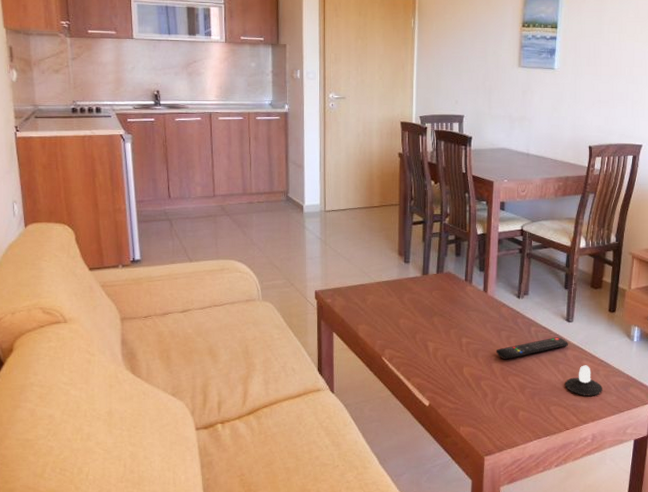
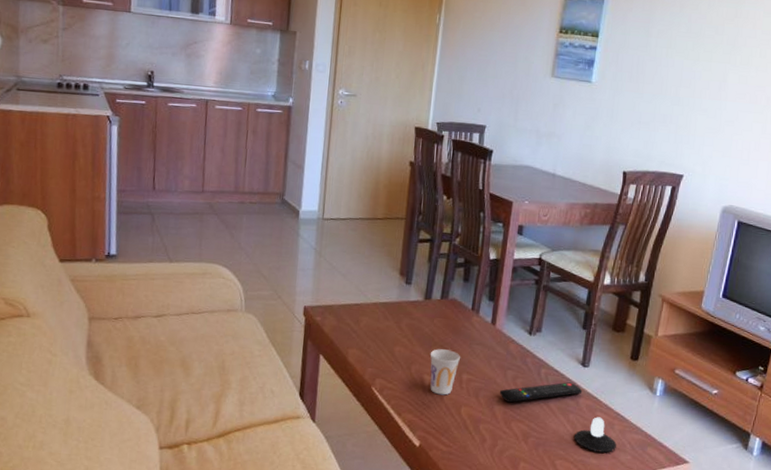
cup: none [431,318,459,359] -> present [430,349,461,396]

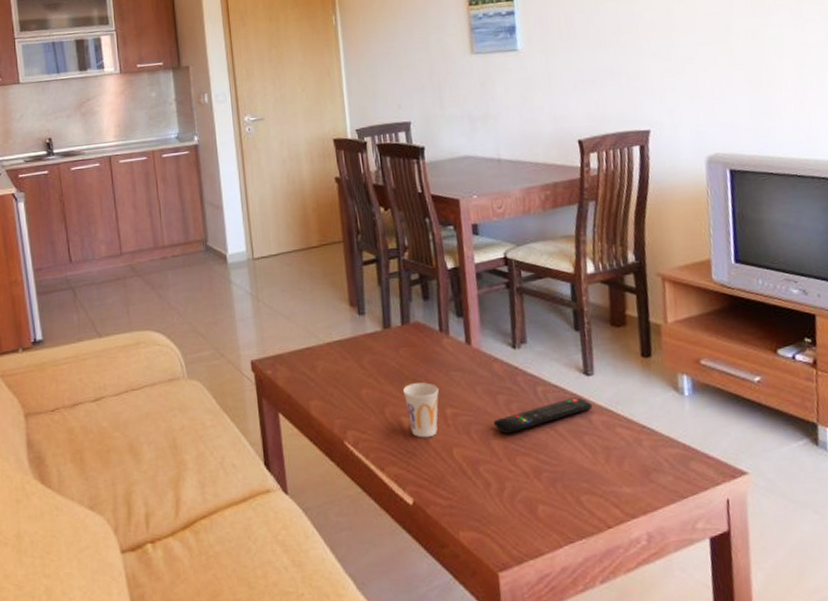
candle: present [574,417,616,453] -> none [595,434,651,478]

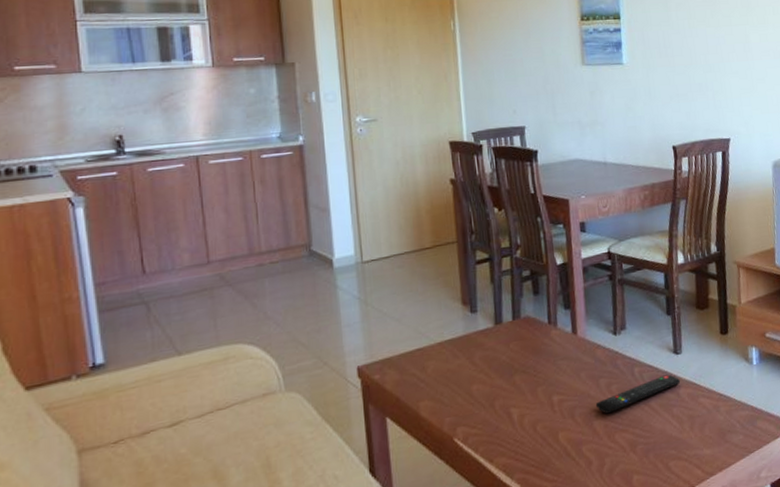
cup: present [402,382,440,438] -> none [512,373,547,427]

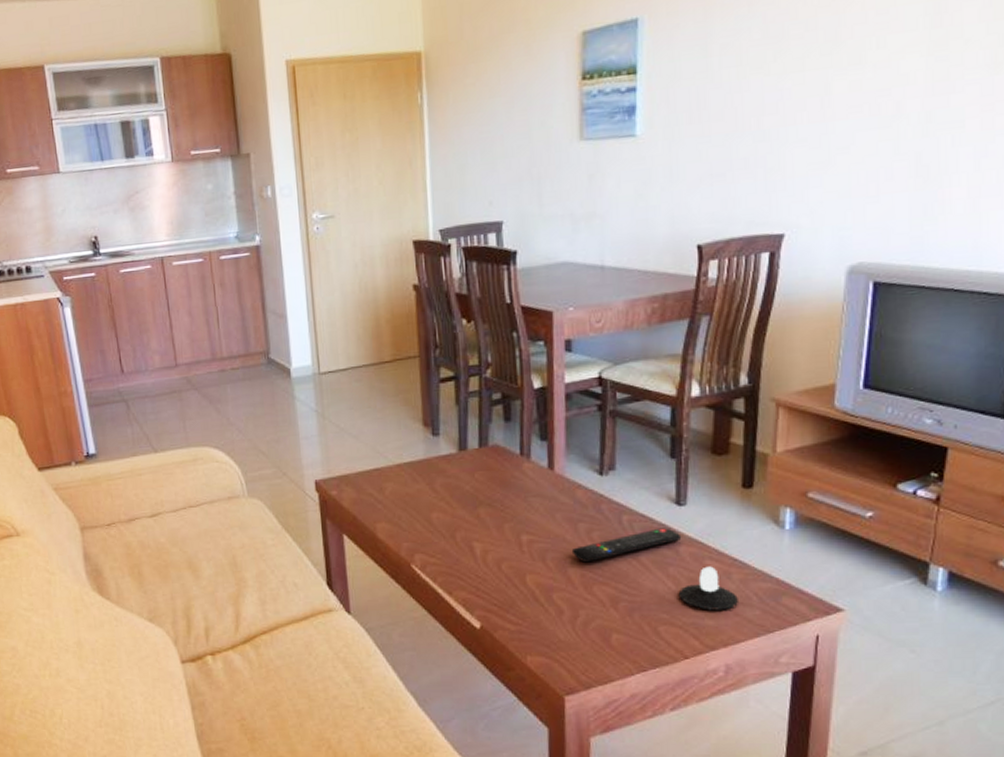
candle: none [682,403,727,442] -> present [678,566,738,611]

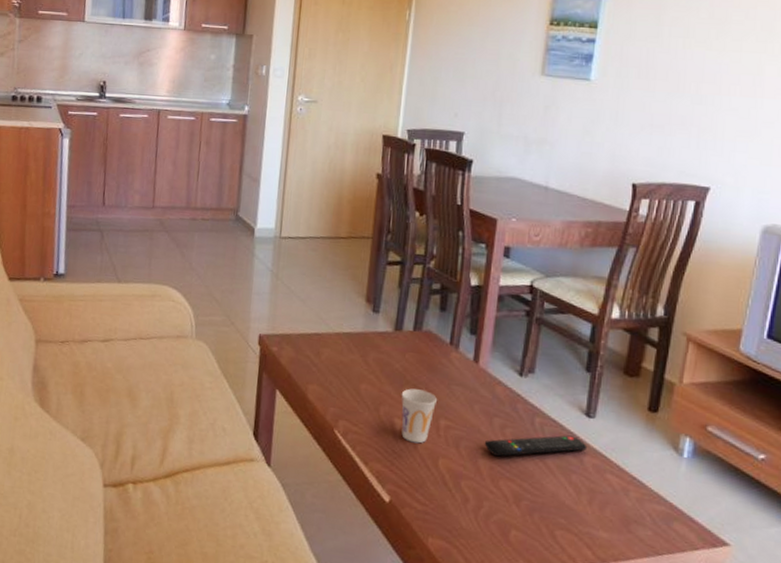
cup: none [476,508,516,564] -> present [401,388,438,444]
candle: present [678,566,738,611] -> none [577,480,633,525]

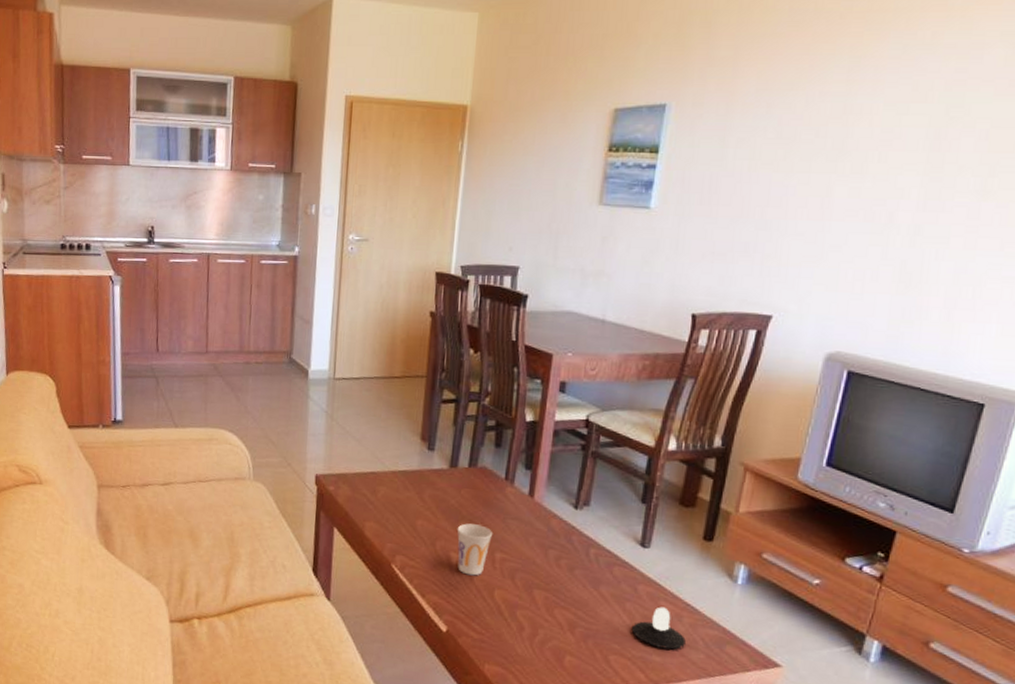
remote control: present [484,435,588,457] -> none [539,565,642,587]
candle: none [577,480,633,525] -> present [631,607,686,650]

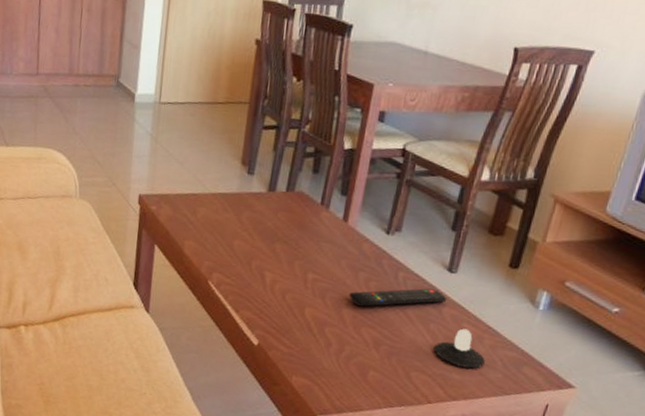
cup: present [457,523,493,576] -> none [271,245,307,295]
remote control: none [539,565,642,587] -> present [348,288,447,307]

